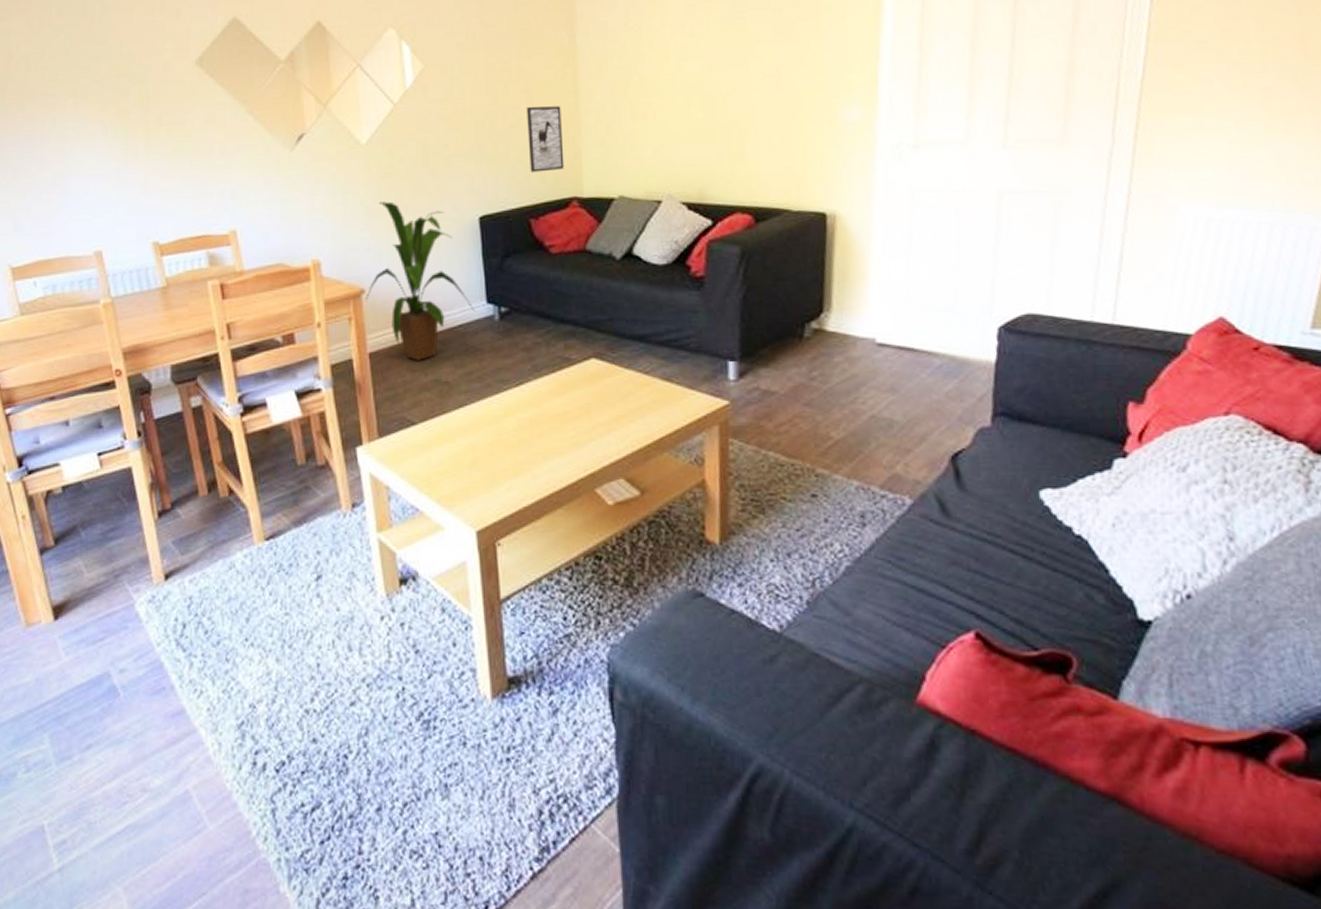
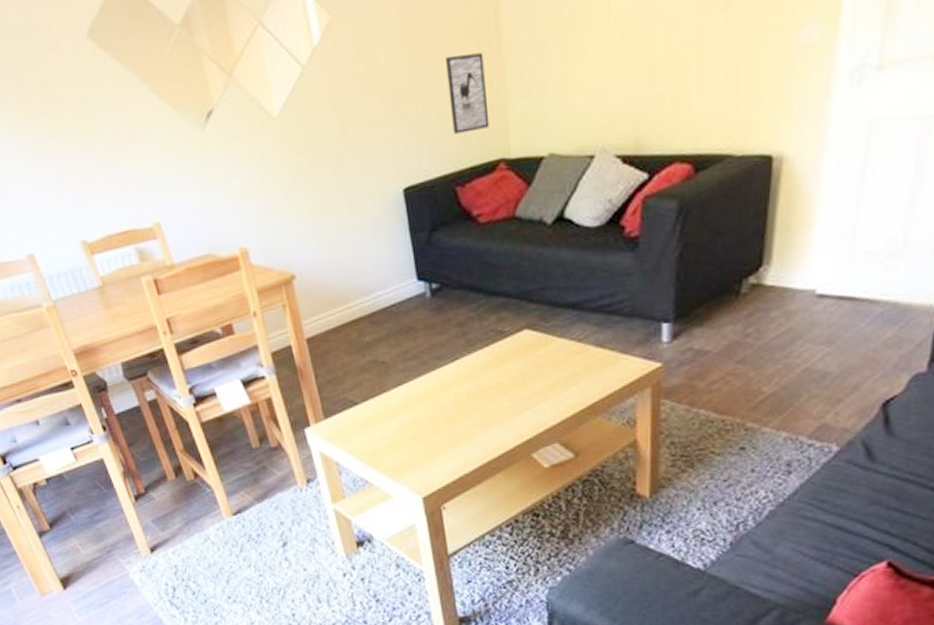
house plant: present [365,201,475,361] -> none [296,179,406,343]

